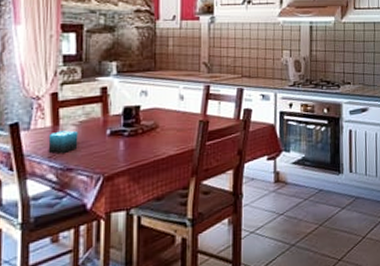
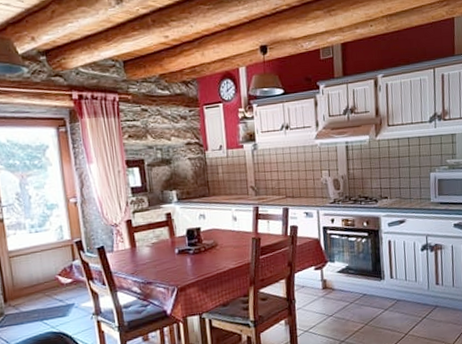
candle: present [48,130,79,154] -> none [129,251,154,271]

